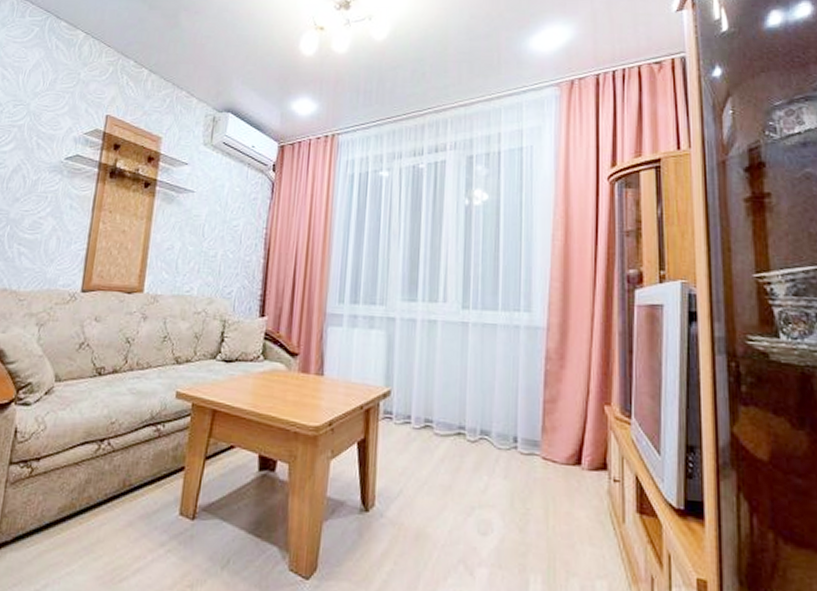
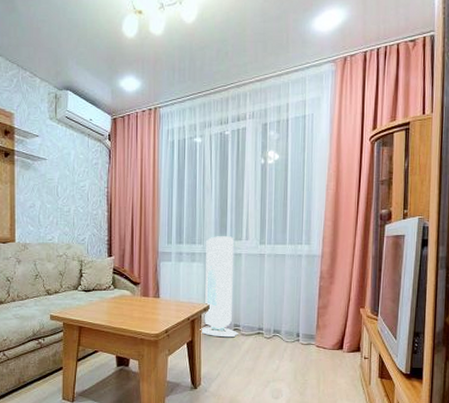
air purifier: none [376,295,430,438] -> present [200,236,238,338]

